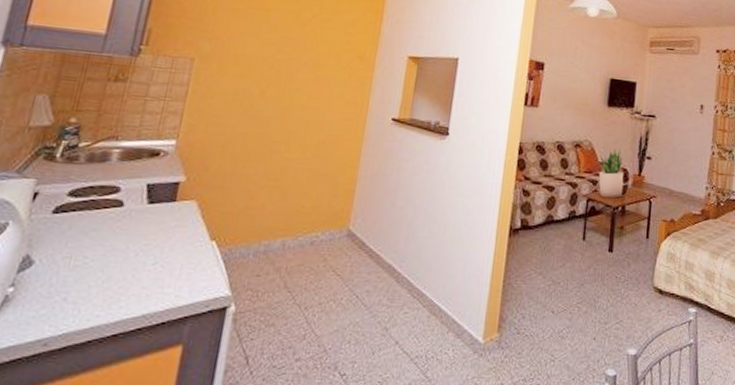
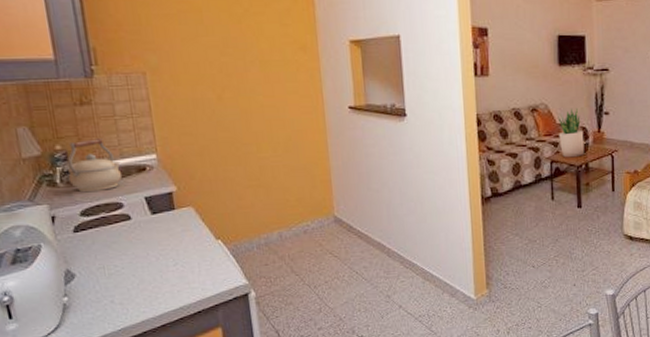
kettle: none [70,115,135,172] -> present [67,137,123,193]

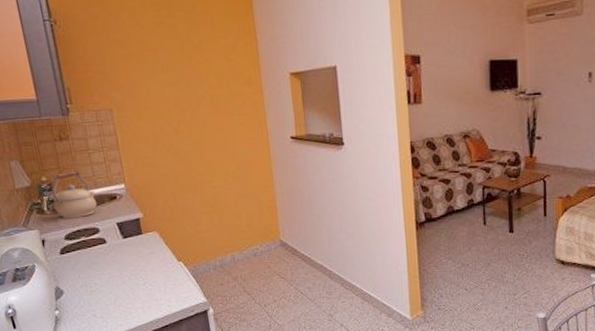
planter: present [558,109,585,158] -> none [490,134,516,184]

